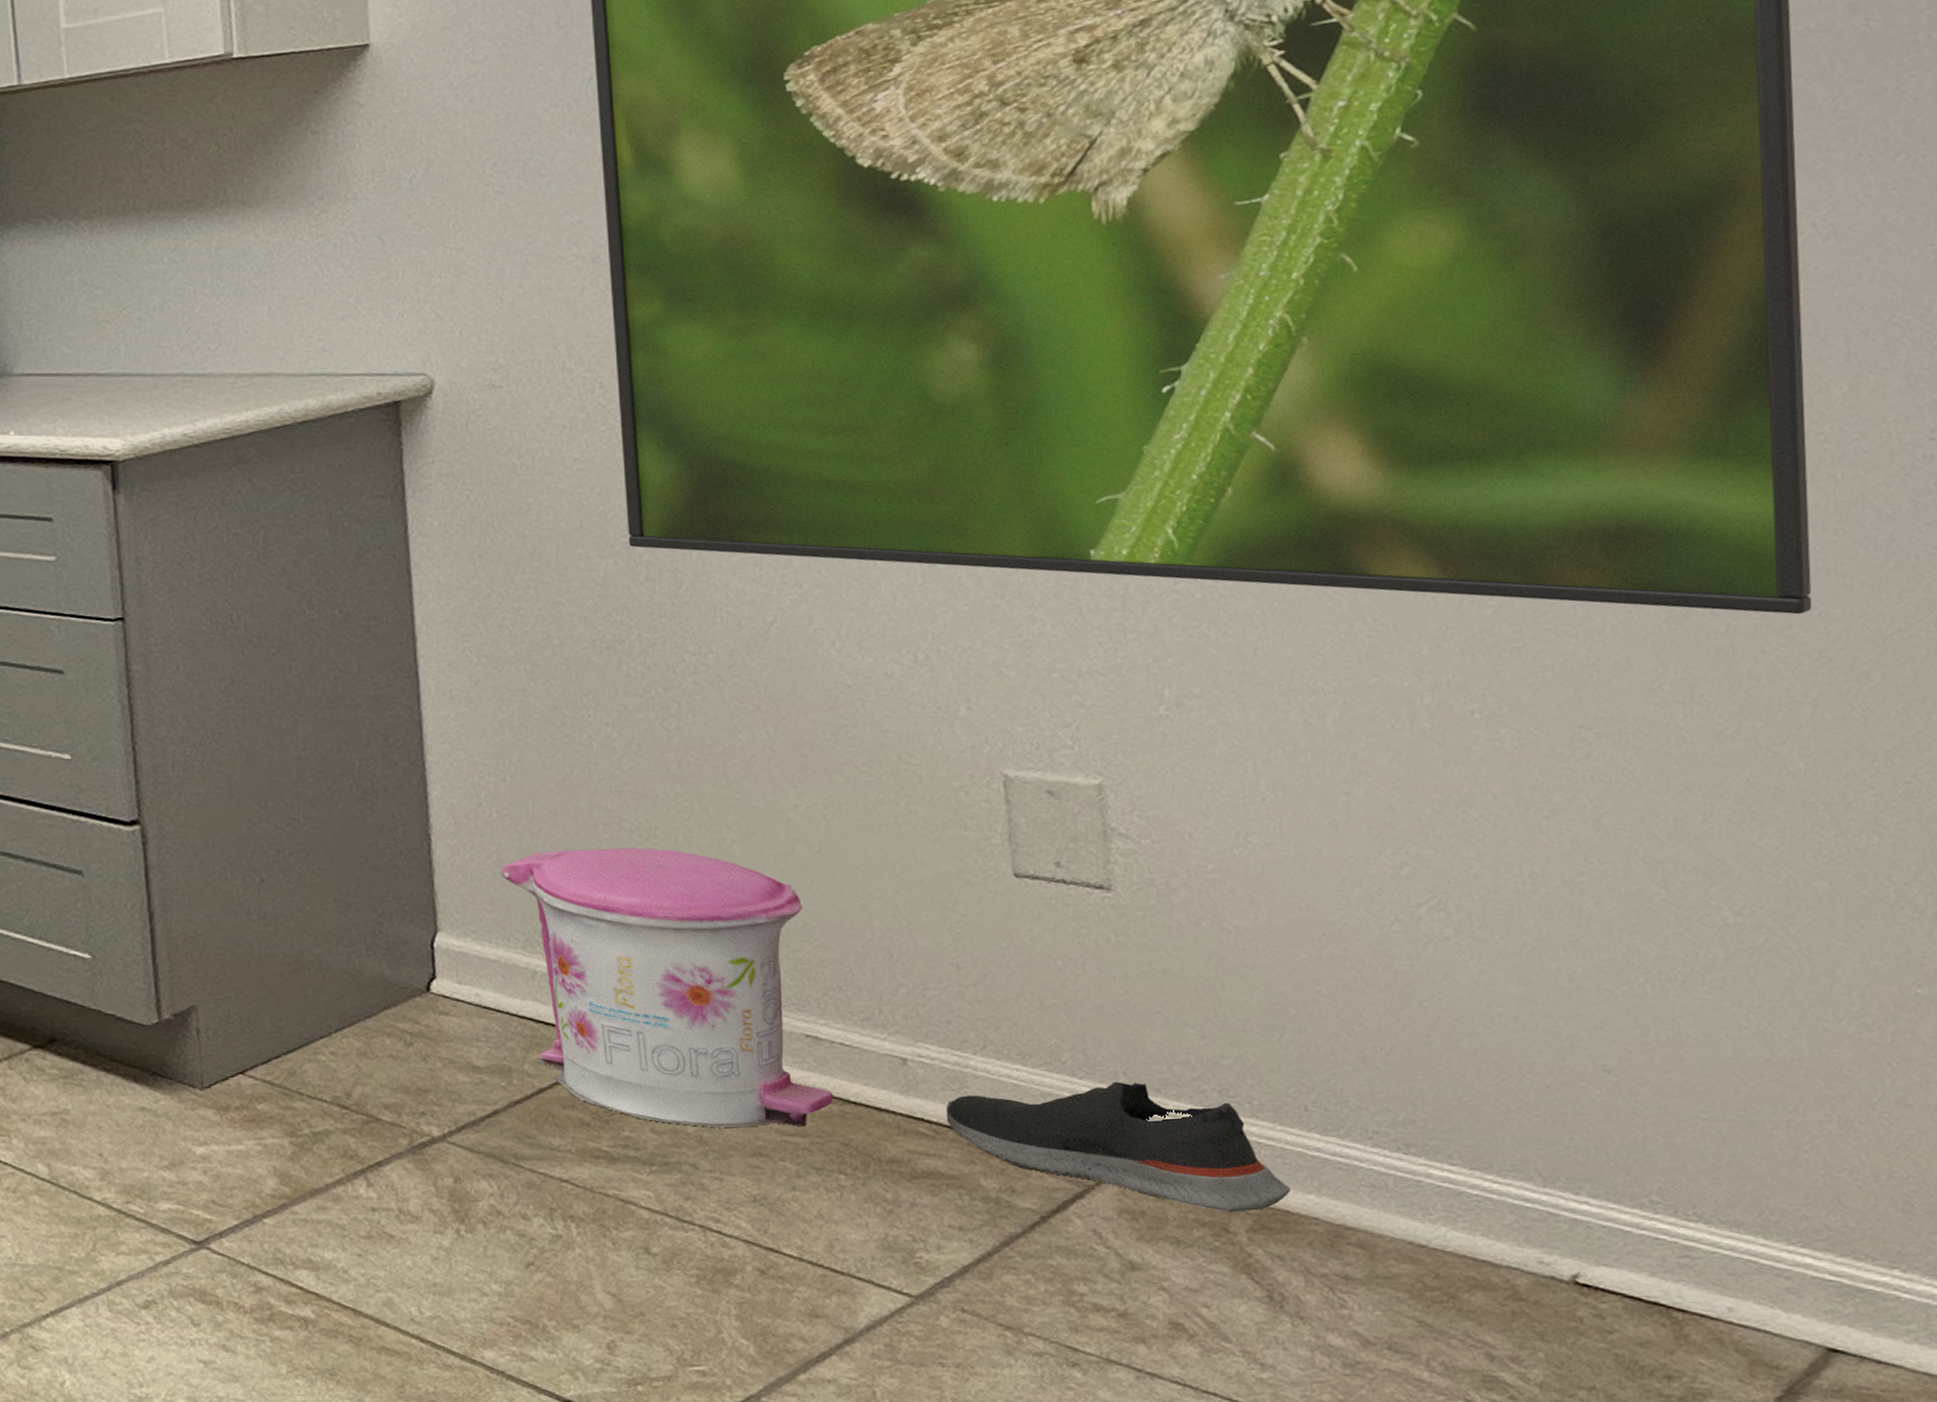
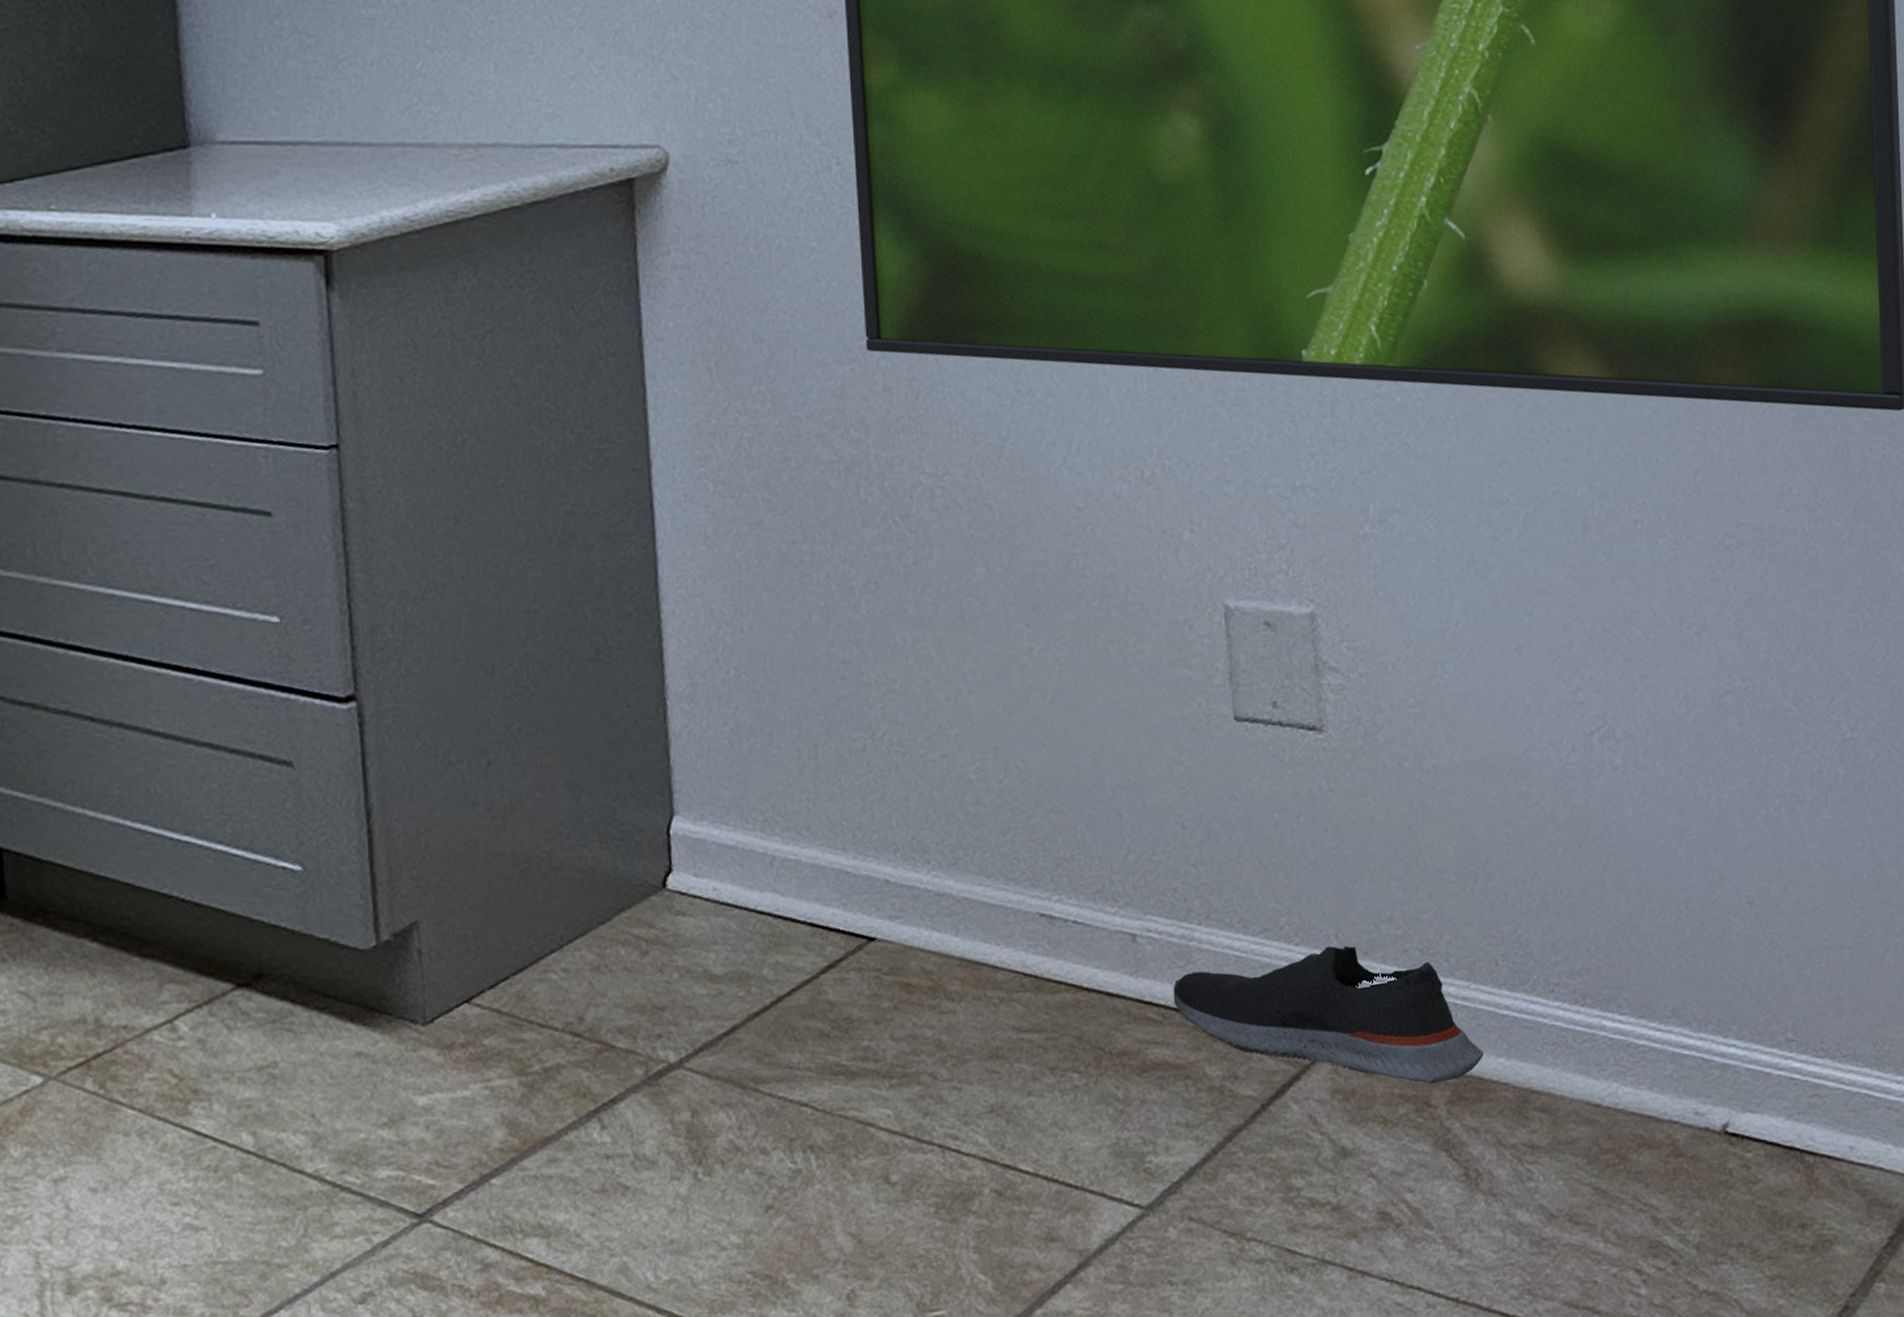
trash can: present [501,847,833,1129] -> none [739,704,1066,1030]

